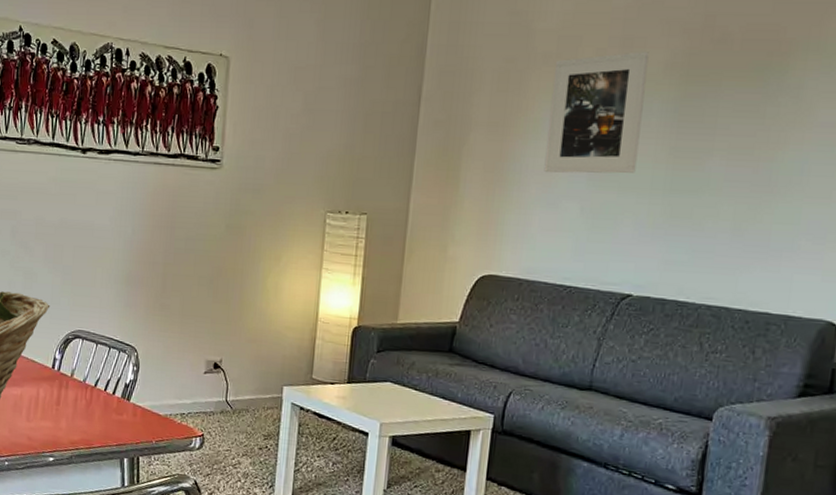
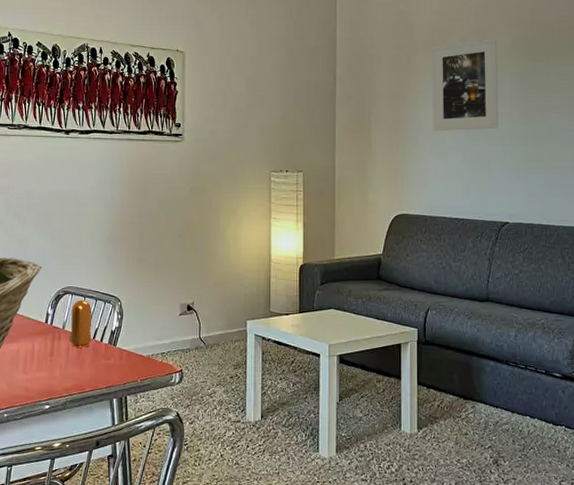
pepper shaker: none [78,346,105,399] -> present [70,300,92,348]

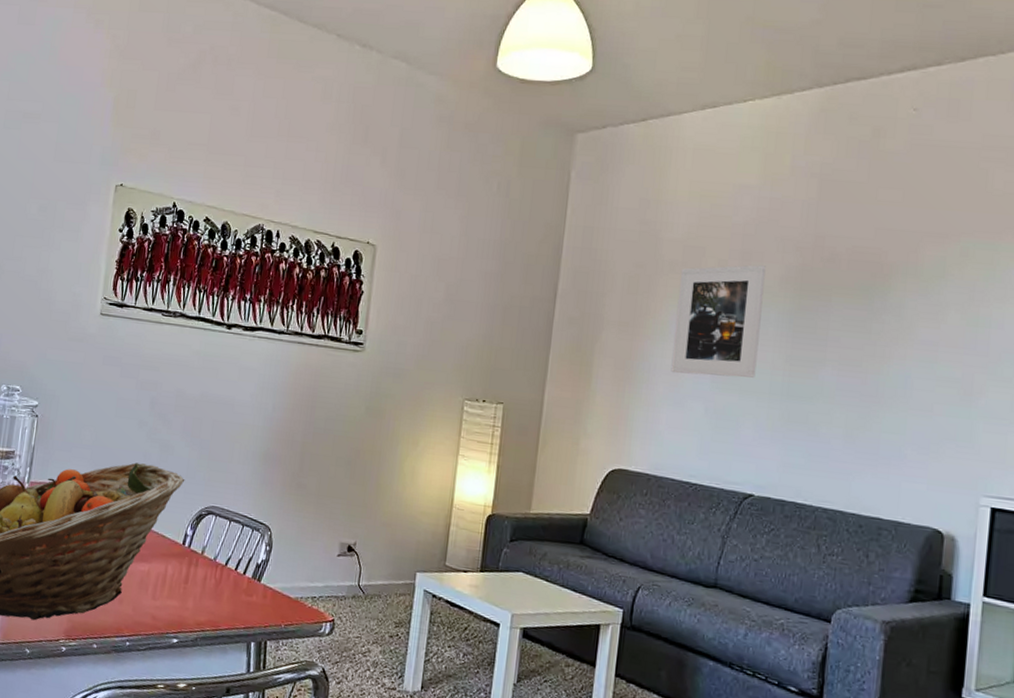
pepper shaker: present [70,300,92,348] -> none [208,523,238,579]

